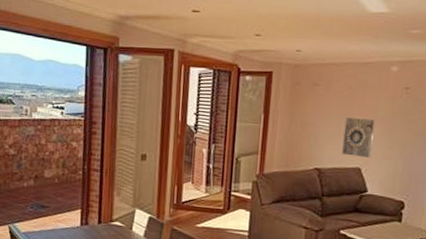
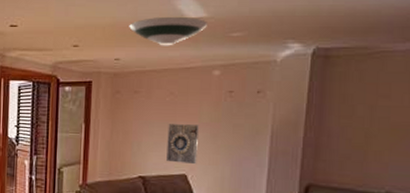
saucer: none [312,10,389,40] -> present [129,16,209,46]

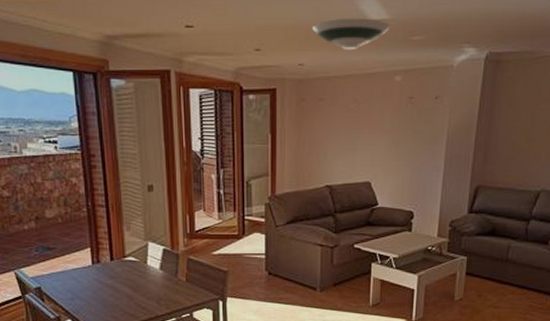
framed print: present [166,124,200,165] -> none [351,132,383,172]

